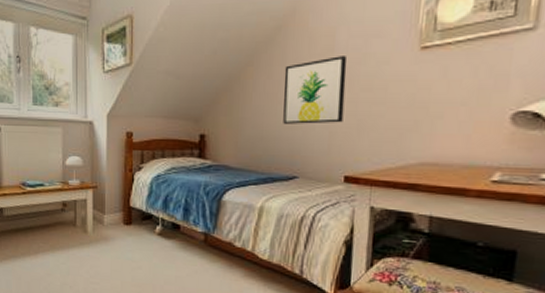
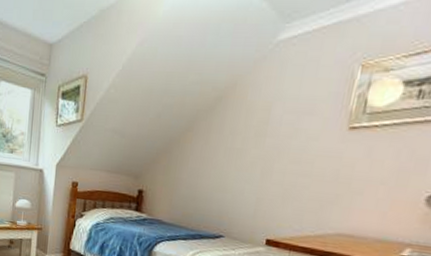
wall art: present [283,56,348,124] -> none [215,129,280,191]

